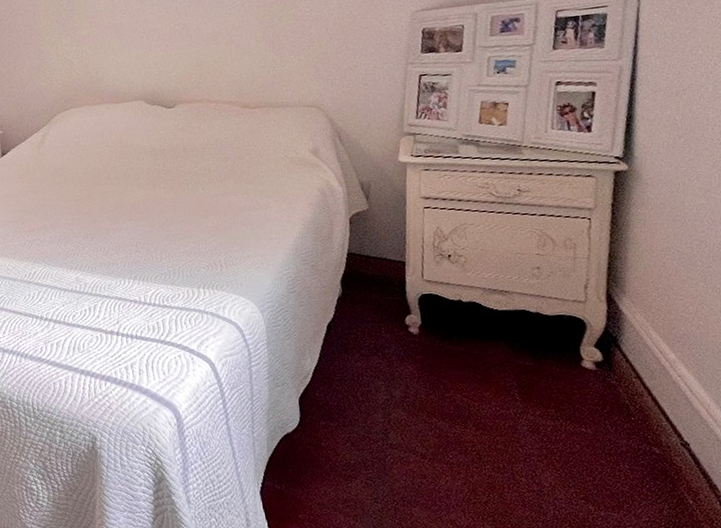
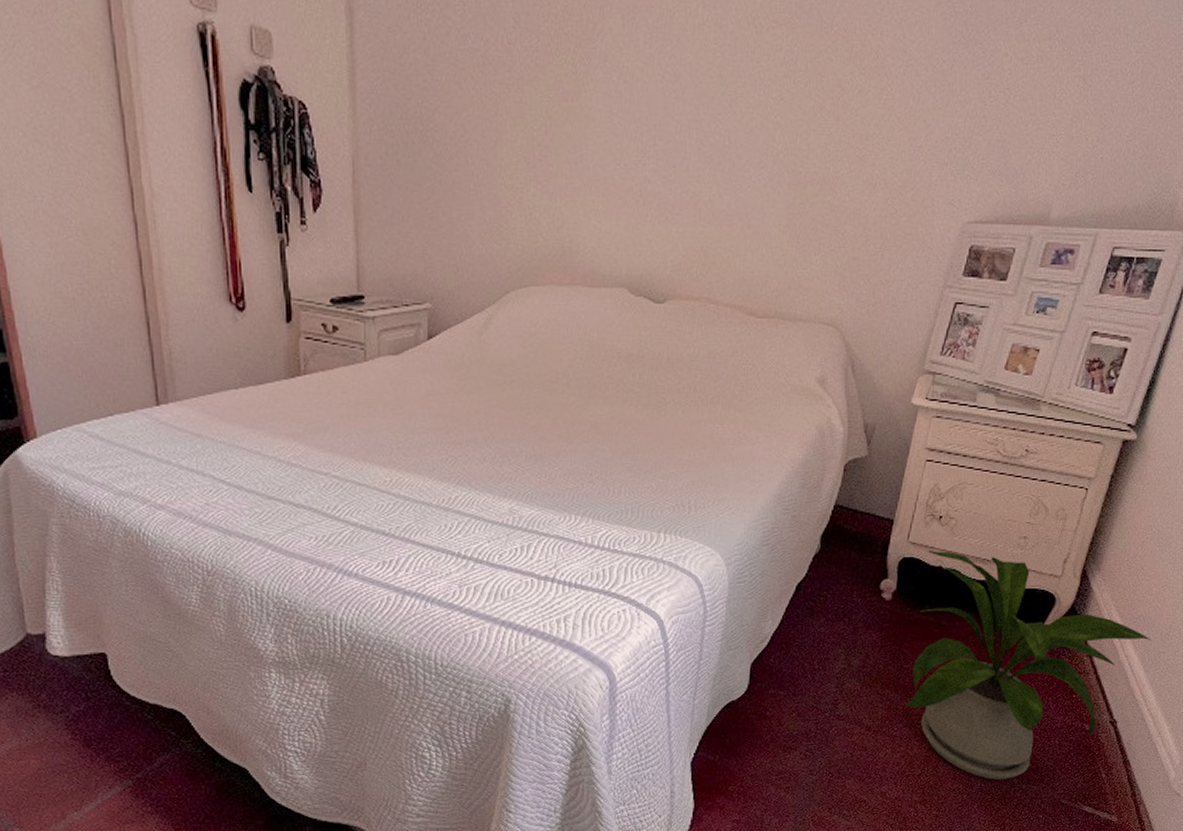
house plant: none [444,285,704,507] -> present [904,550,1151,780]

